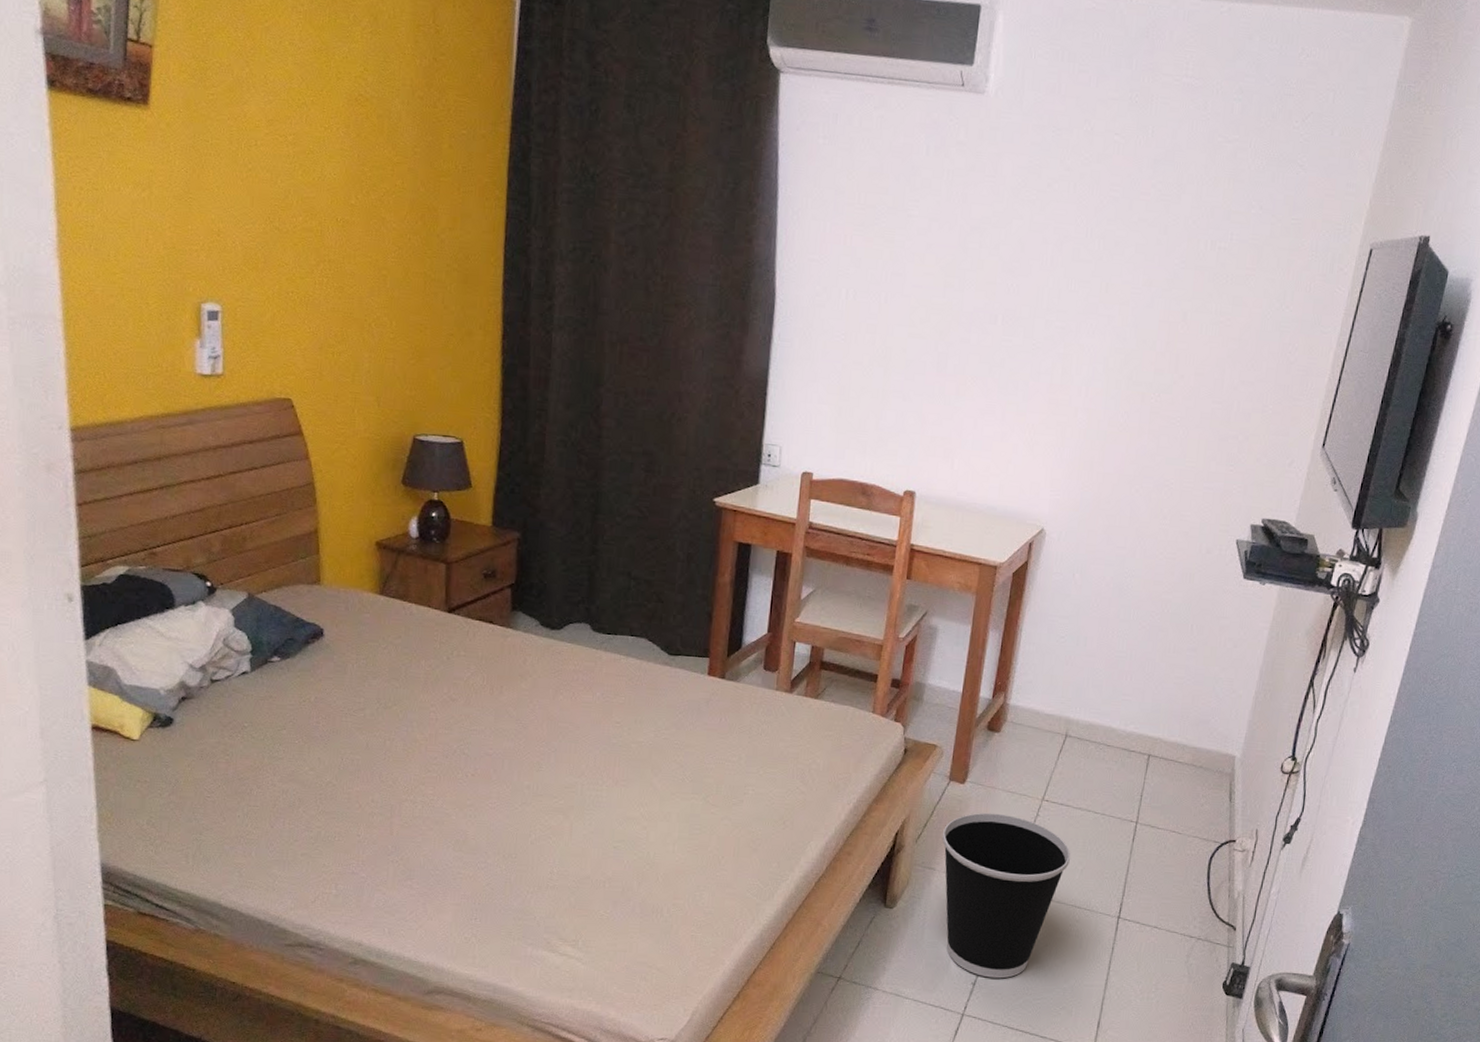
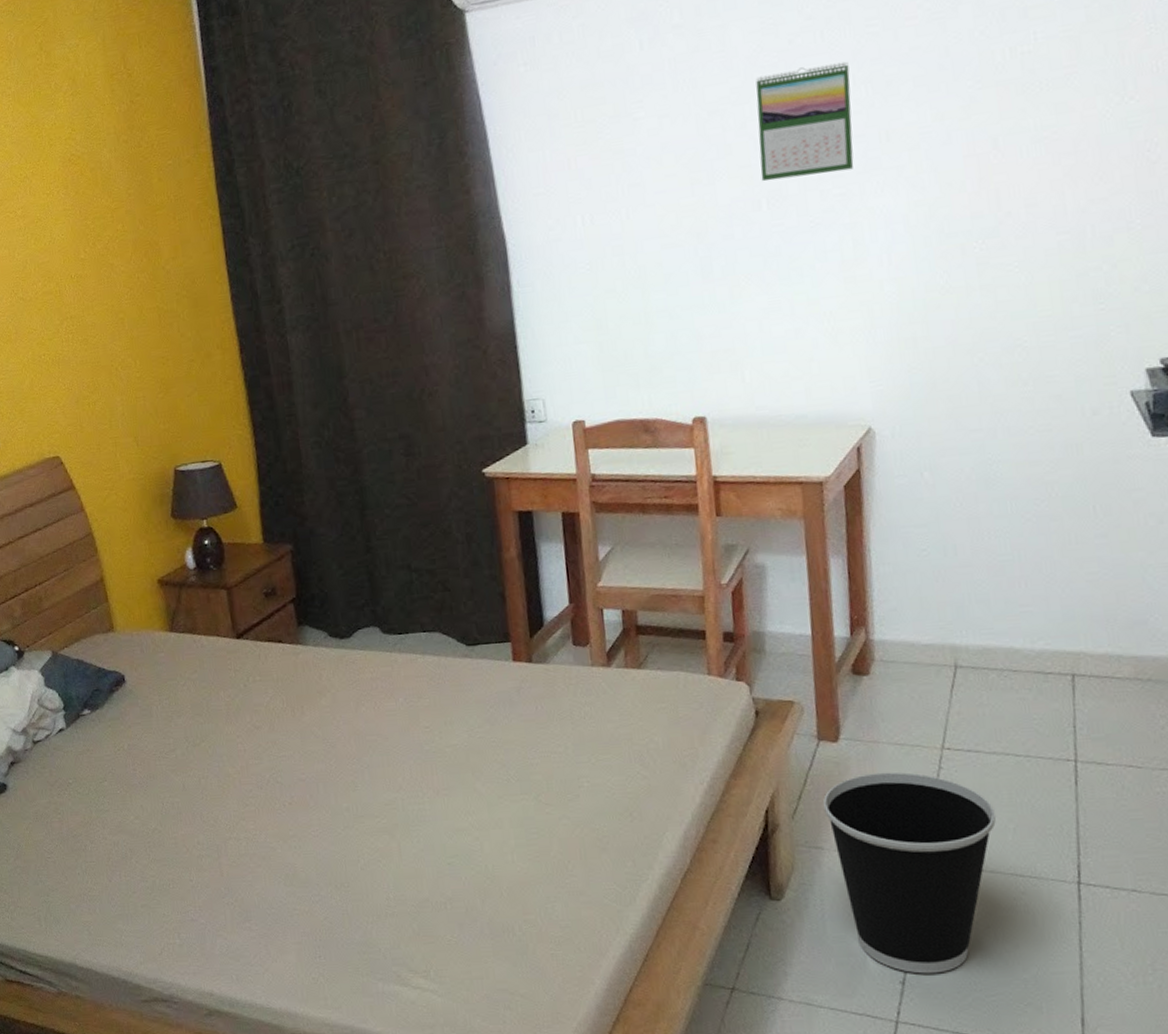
calendar: none [1002,208,1090,309] -> present [755,61,854,182]

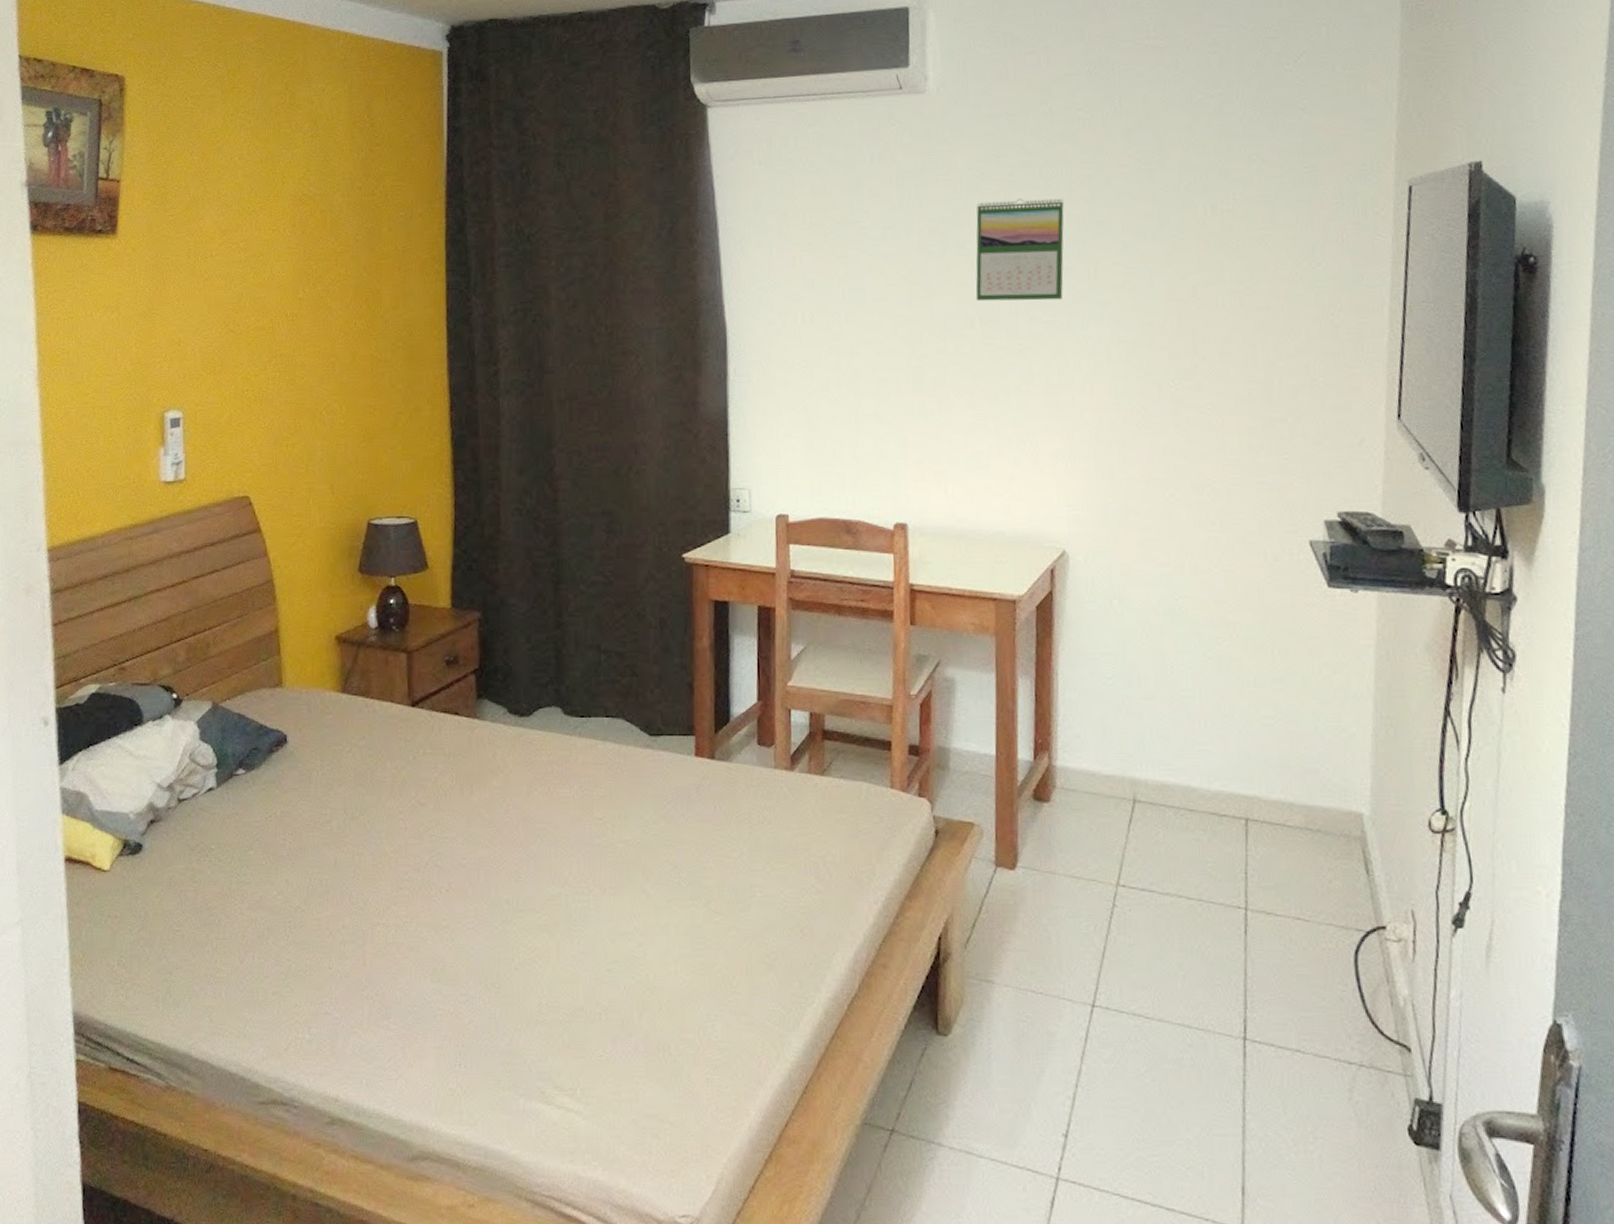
wastebasket: present [822,772,996,974] -> none [996,905,1166,1128]

